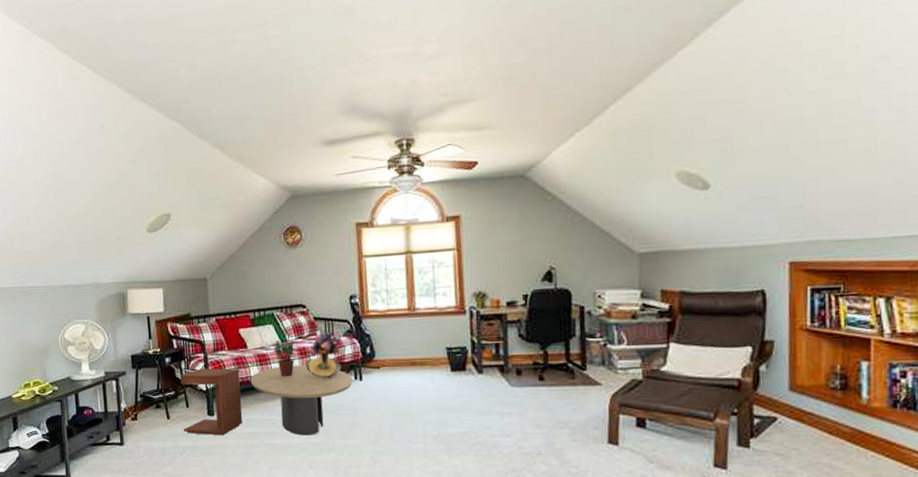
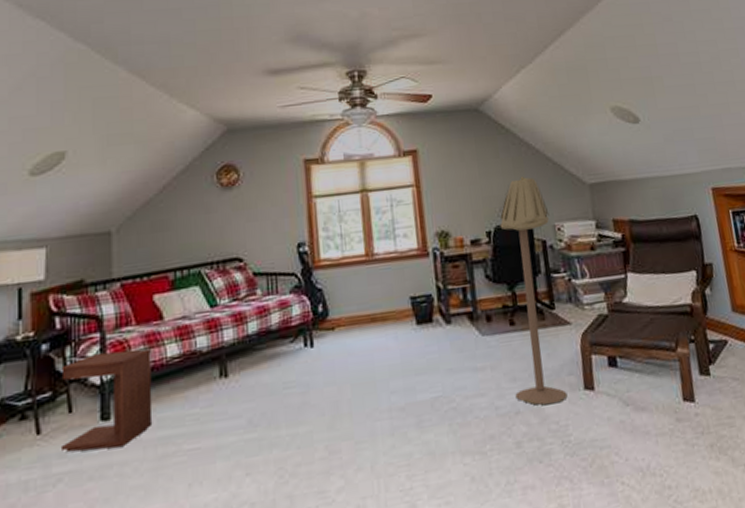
coffee table: present [250,365,353,436] -> none [165,334,302,432]
potted plant: present [272,340,295,377] -> none [197,305,229,354]
bouquet: present [305,330,342,380] -> none [241,288,289,352]
floor lamp: none [537,244,591,452] -> present [500,177,568,405]

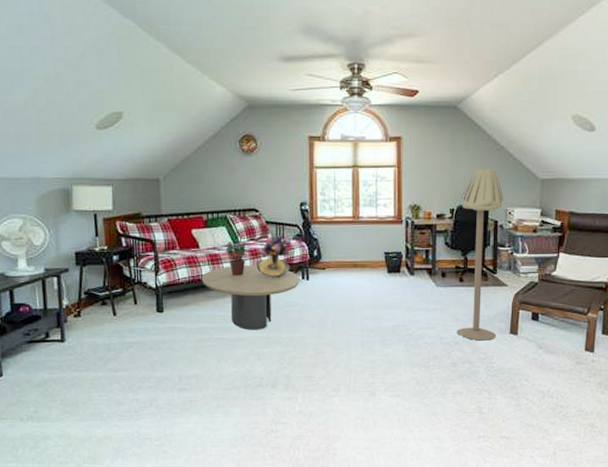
side table: present [60,349,153,453] -> none [128,267,193,331]
coffee table: none [165,334,302,432] -> present [201,265,300,330]
potted plant: none [197,305,229,354] -> present [224,242,247,276]
bouquet: none [241,288,289,352] -> present [256,234,292,279]

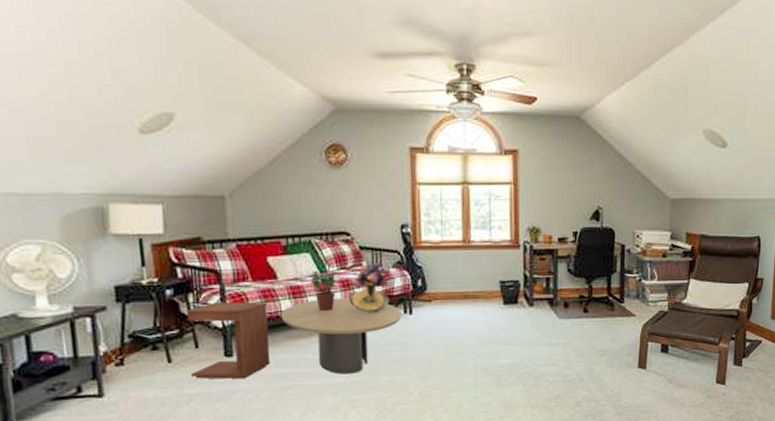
side table: none [128,267,193,331] -> present [186,301,271,379]
floor lamp: present [456,168,504,341] -> none [581,186,631,377]

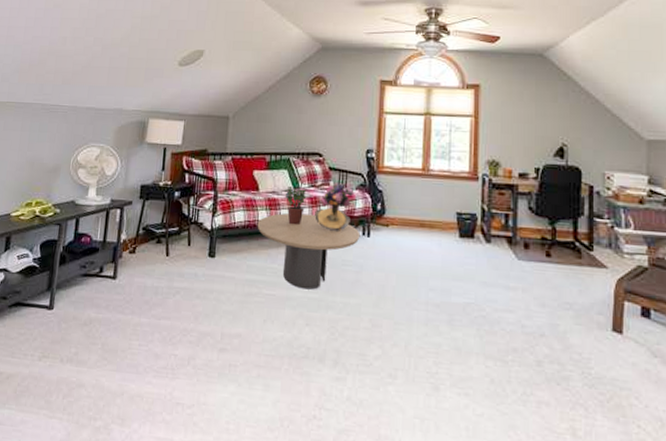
side table: present [186,301,271,379] -> none [180,207,248,280]

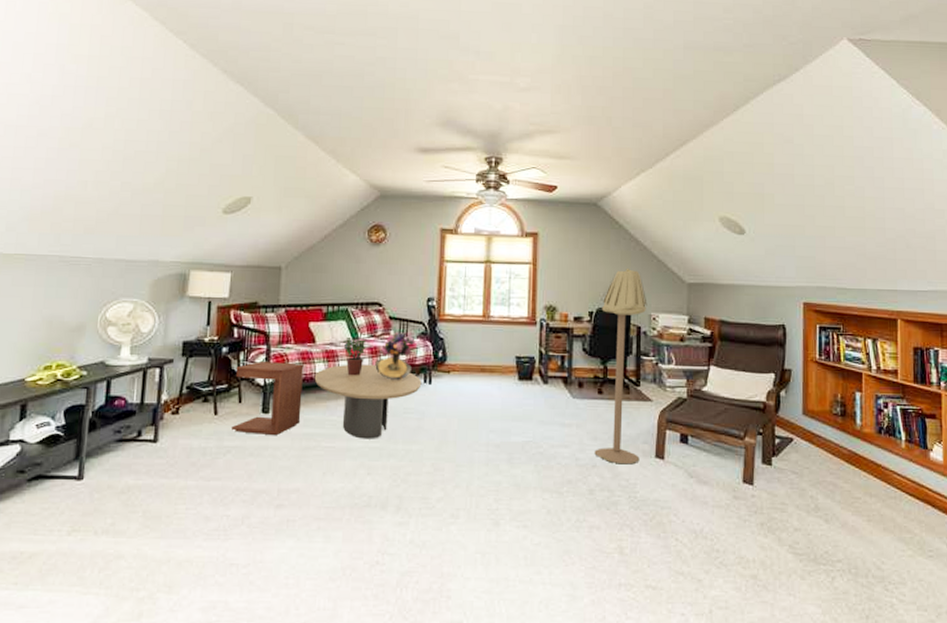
side table: none [180,207,248,280] -> present [230,362,304,436]
floor lamp: none [542,123,601,337] -> present [594,269,647,465]

